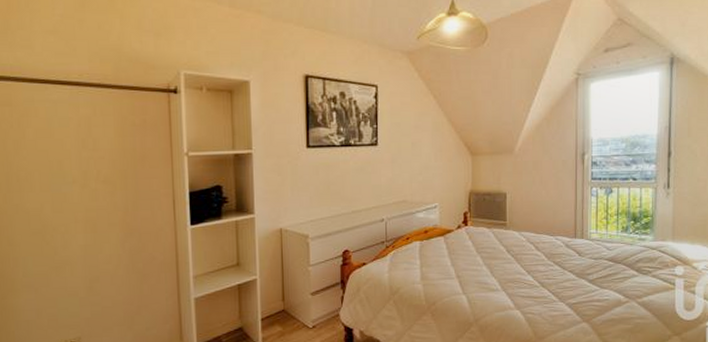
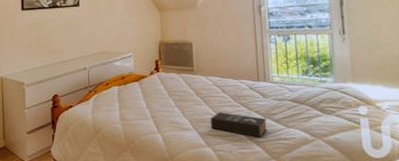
book: none [520,270,580,300] -> present [210,111,267,138]

